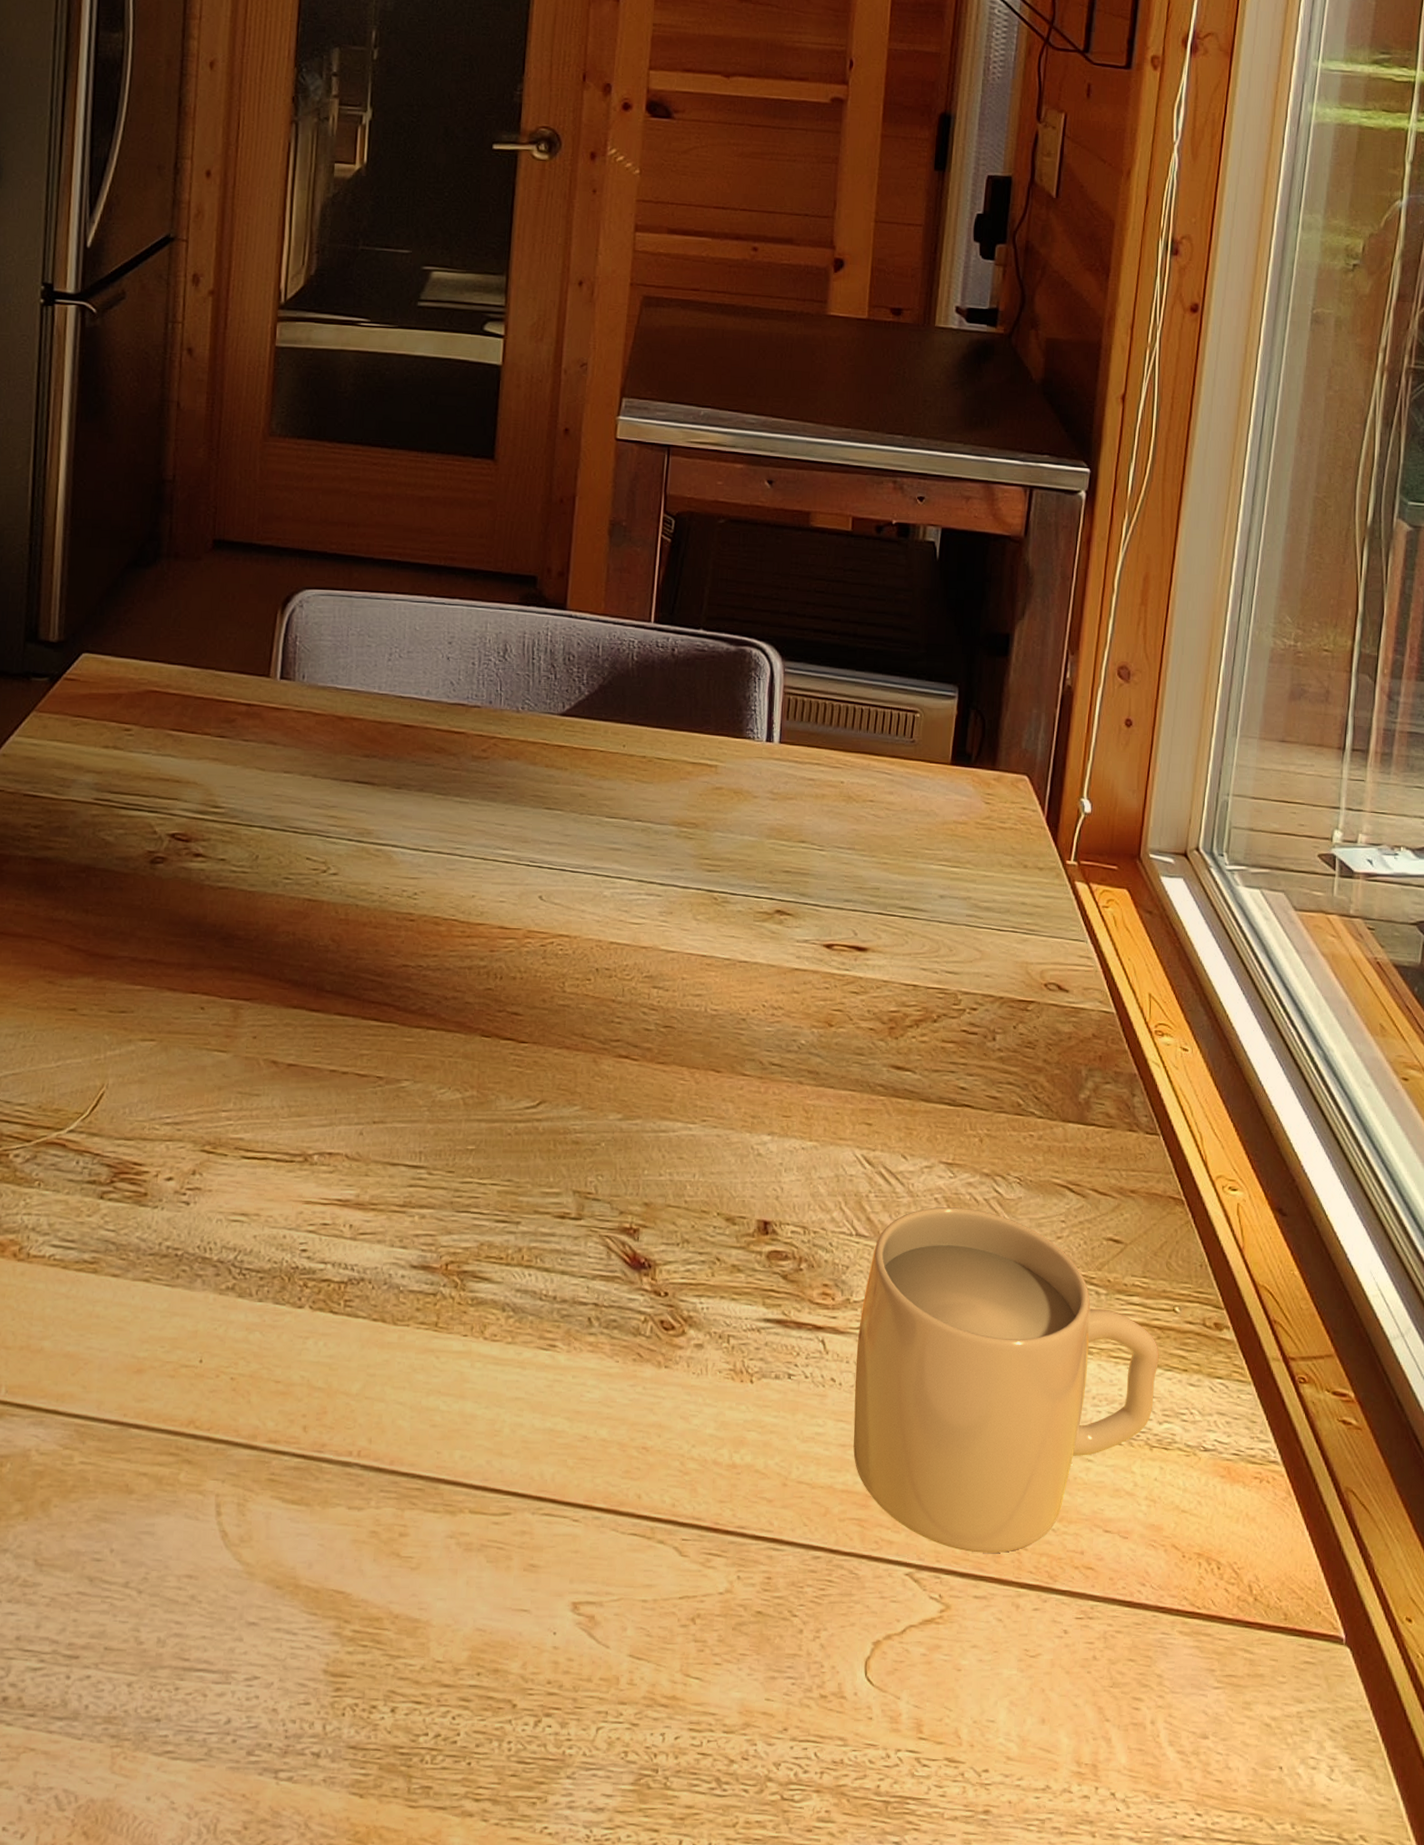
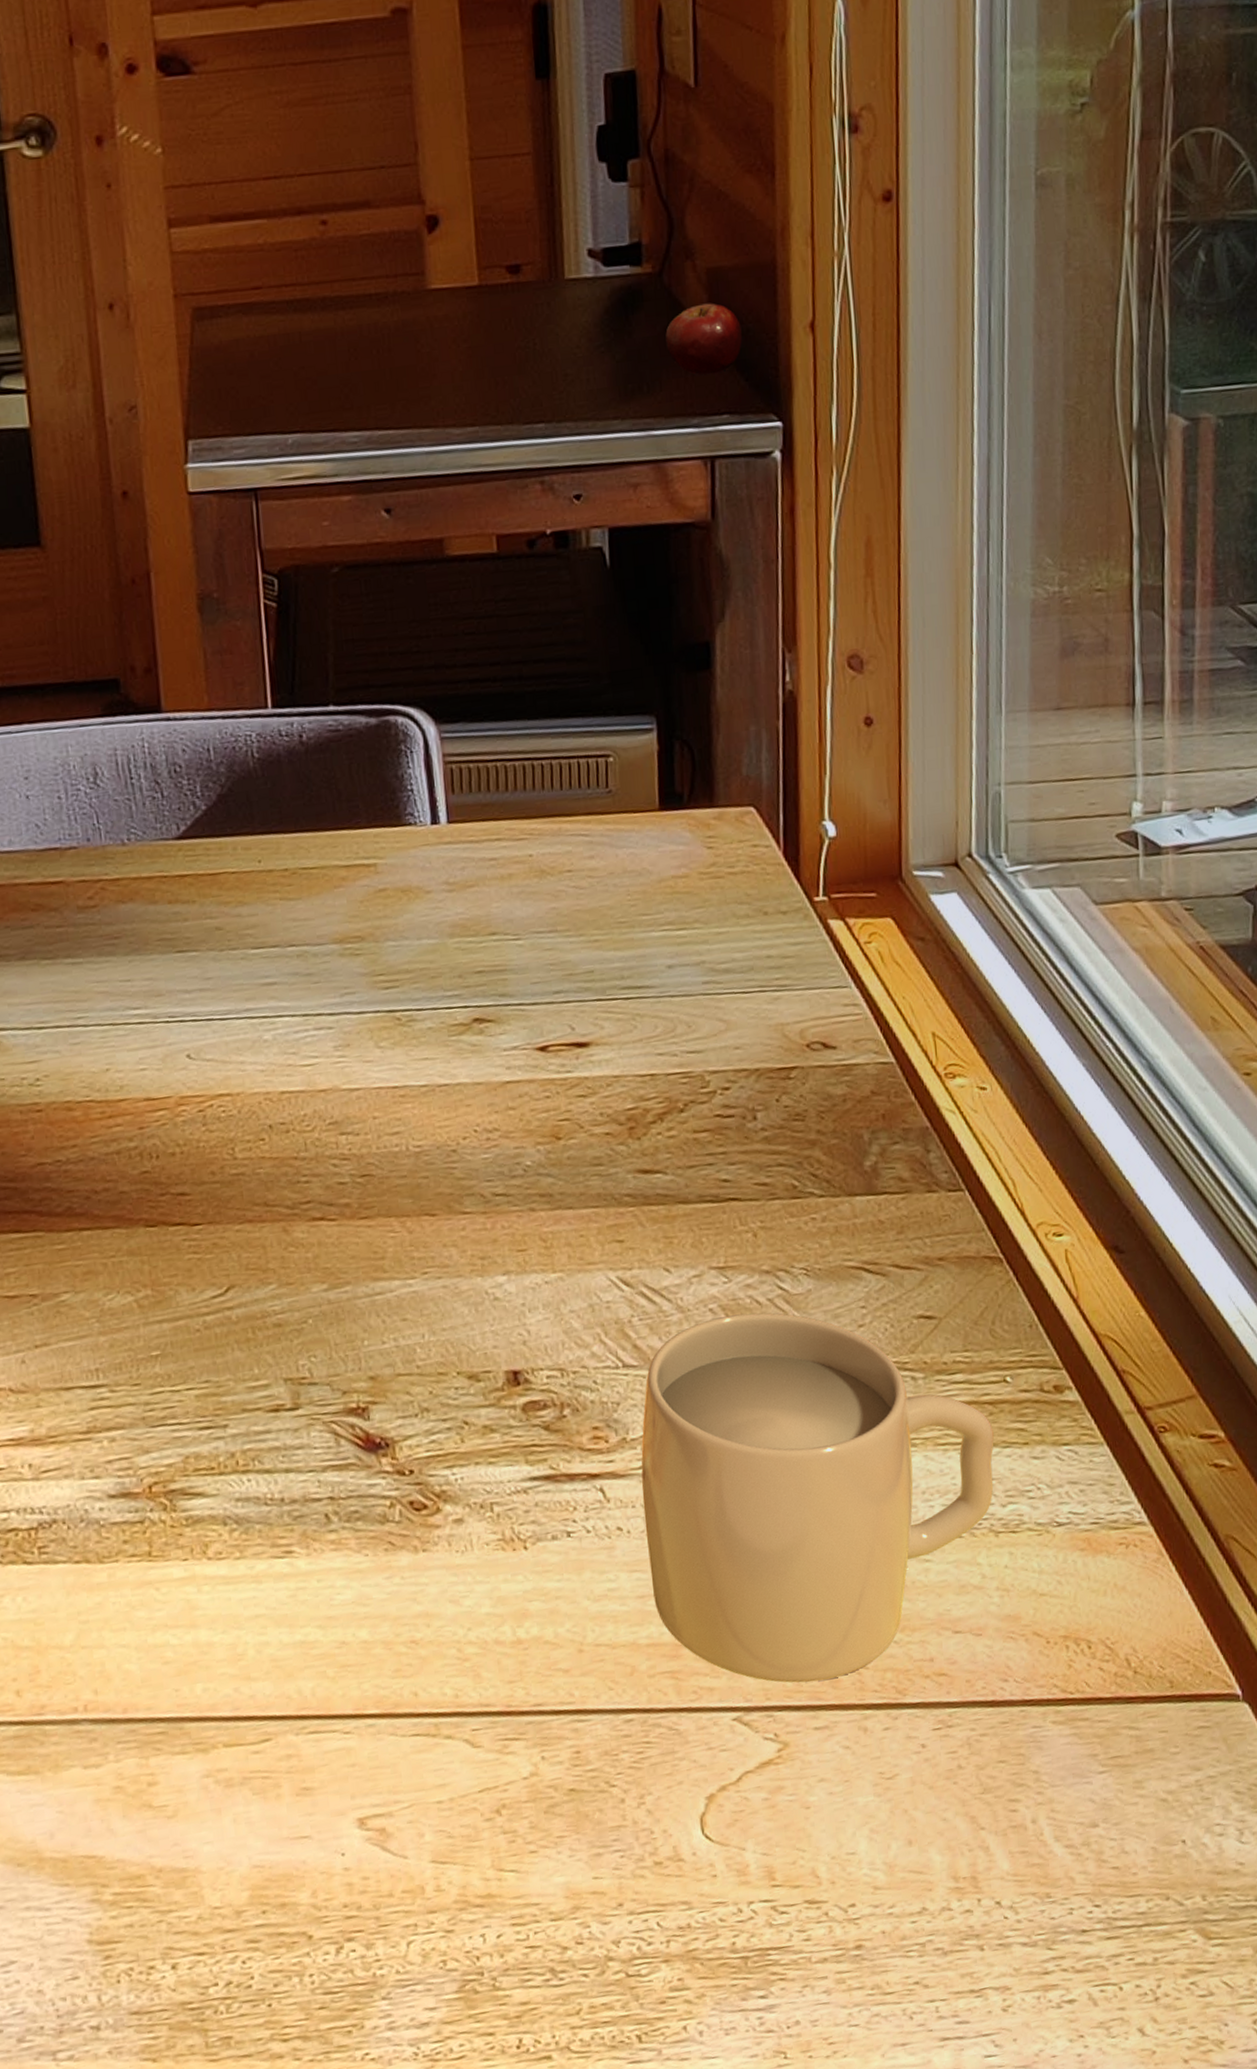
fruit: none [1007,365,1068,422] -> present [665,303,743,375]

